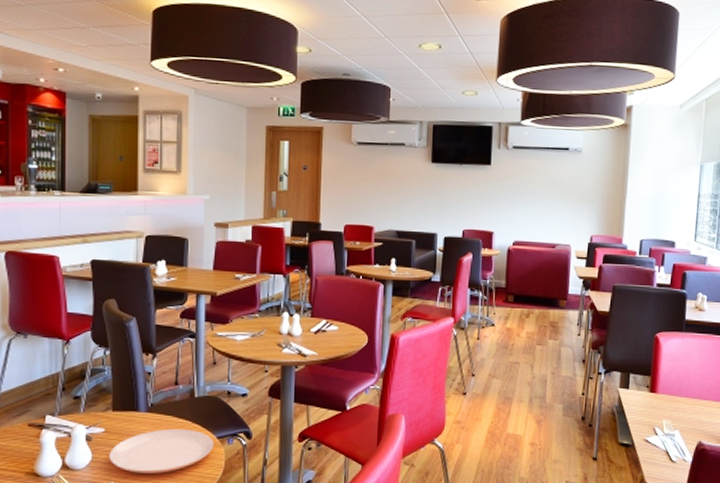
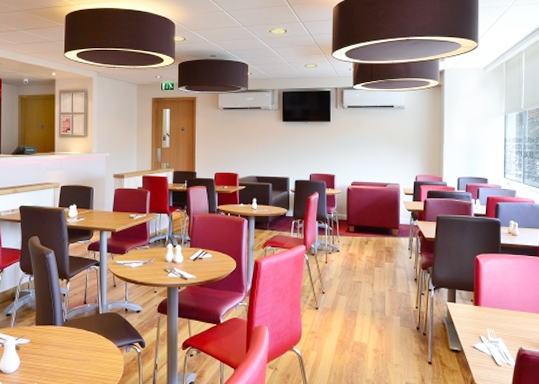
plate: present [109,428,214,475] -> none [33,339,115,377]

